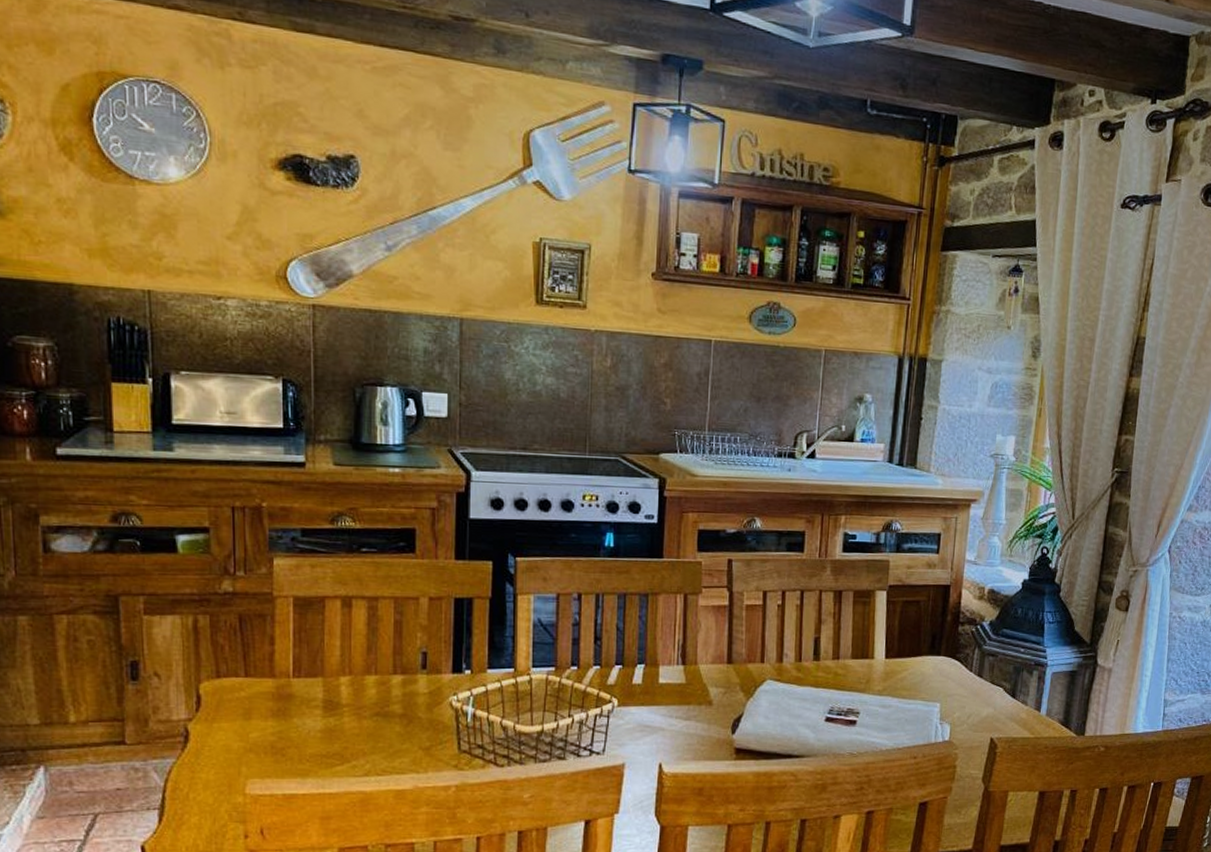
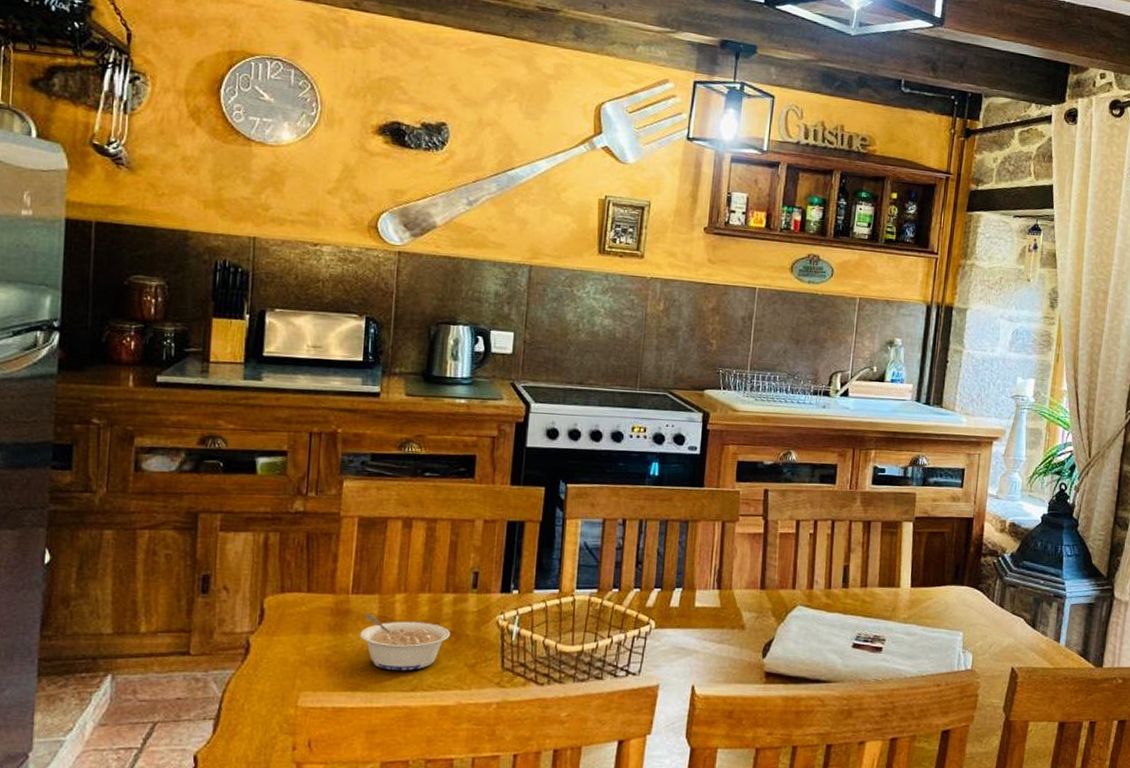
legume: none [305,697,401,756] -> present [360,613,450,671]

